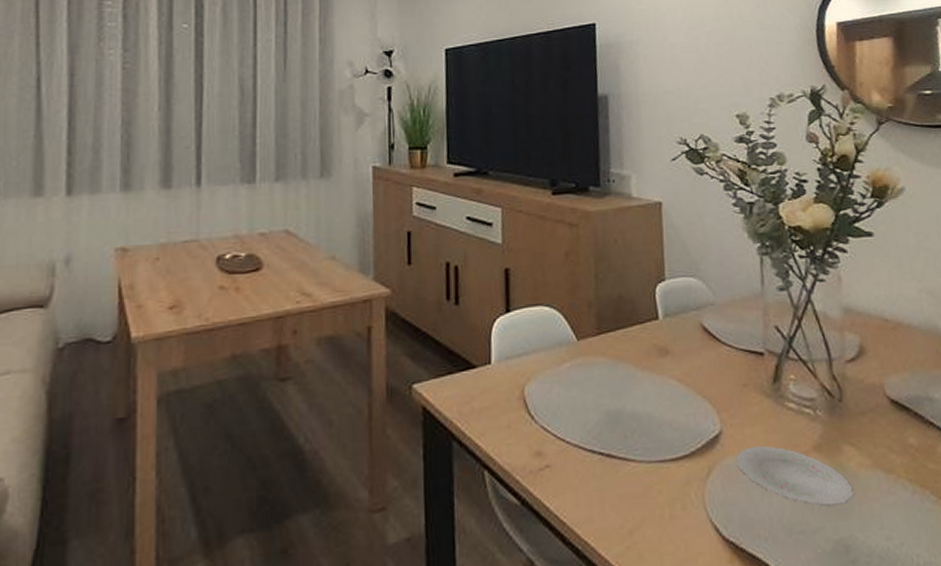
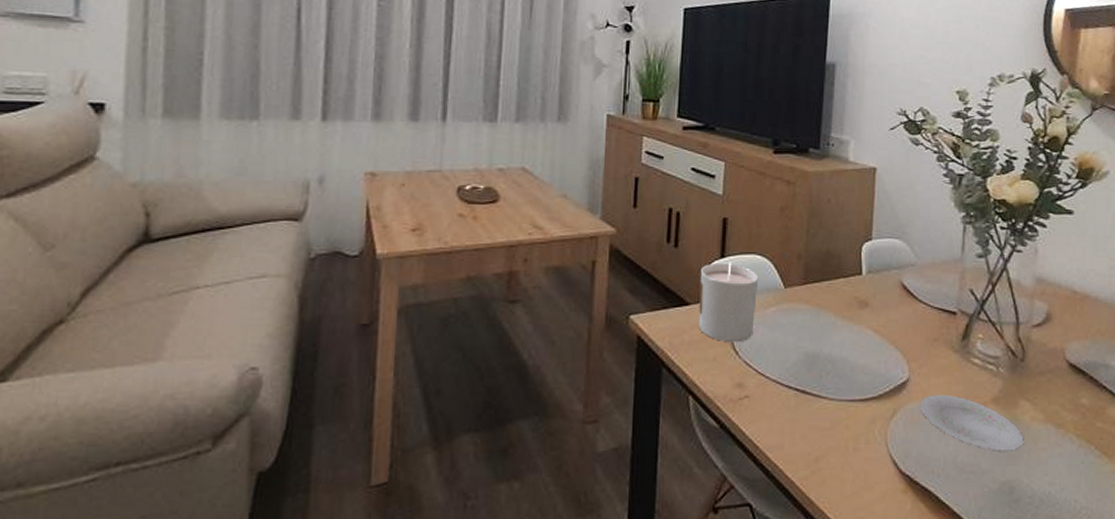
candle: none [485,315,549,407] -> present [698,261,759,343]

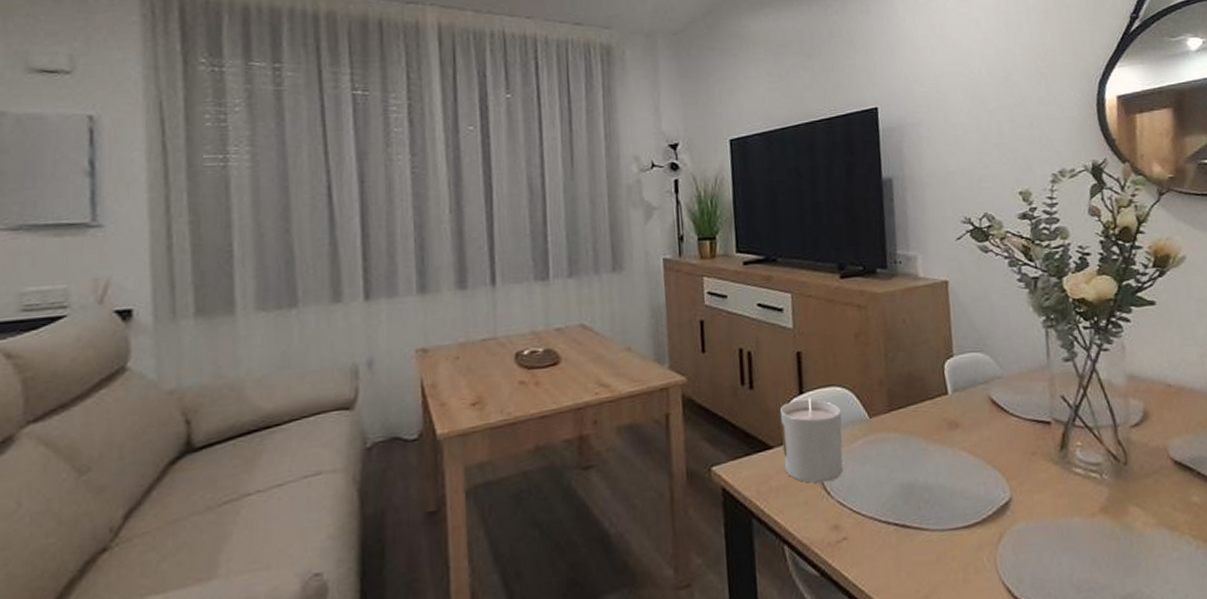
plate: present [919,394,1023,452] -> none [1026,509,1139,565]

